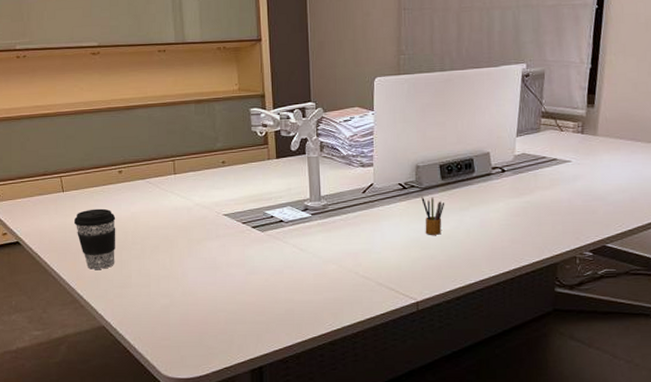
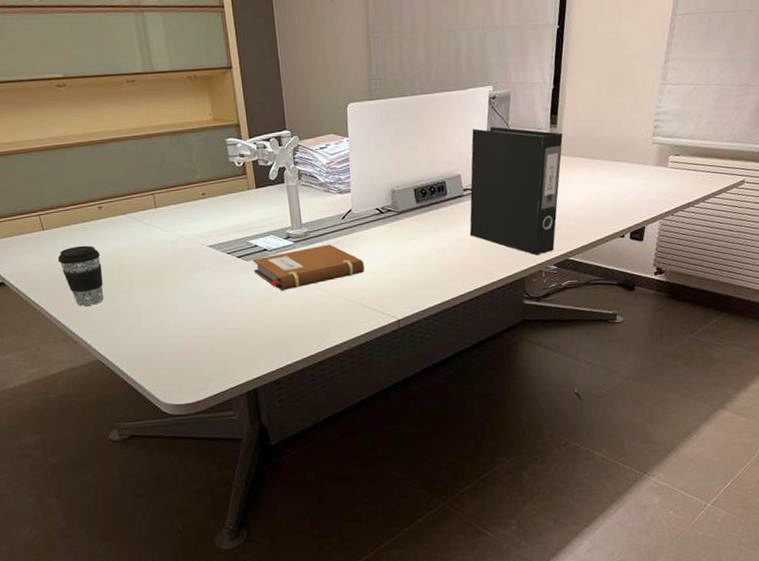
notebook: none [267,218,383,264] -> present [252,244,365,291]
pencil box: present [421,196,445,235] -> none [398,219,421,257]
binder: none [497,104,601,239] -> present [469,126,563,255]

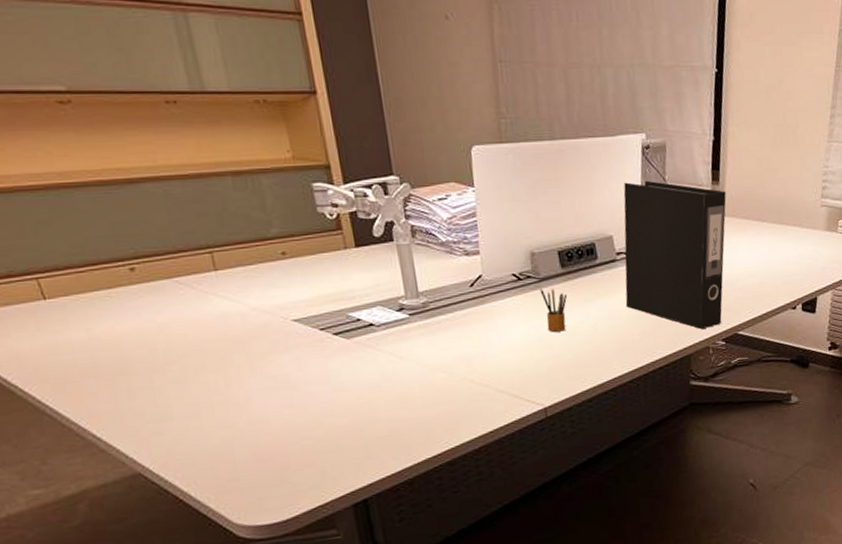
coffee cup: present [57,245,104,306] -> none [69,319,143,402]
notebook: present [252,244,365,291] -> none [354,317,501,376]
pencil box: none [398,219,421,257] -> present [540,288,568,332]

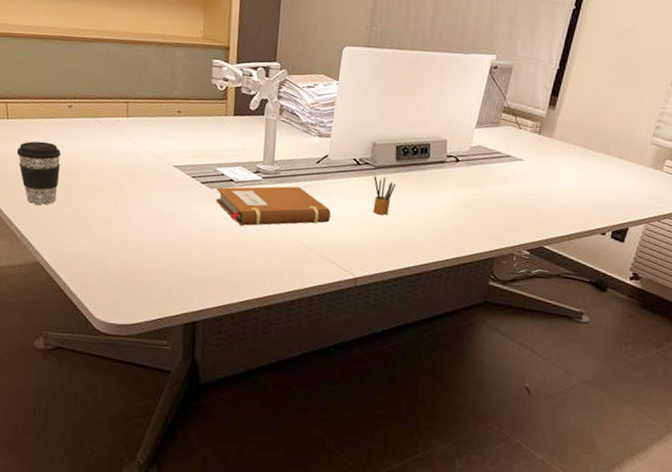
coffee cup: none [69,319,143,402] -> present [16,141,61,205]
notebook: none [354,317,501,376] -> present [216,186,331,226]
binder: present [623,180,726,329] -> none [445,95,560,237]

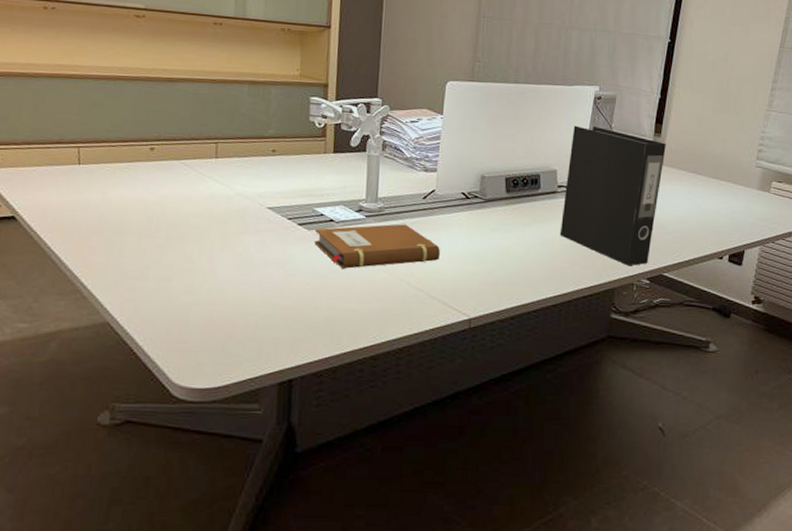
coffee cup: present [16,141,61,205] -> none [87,187,140,257]
pencil box: present [373,174,397,215] -> none [484,208,508,250]
binder: none [445,95,560,237] -> present [559,125,666,266]

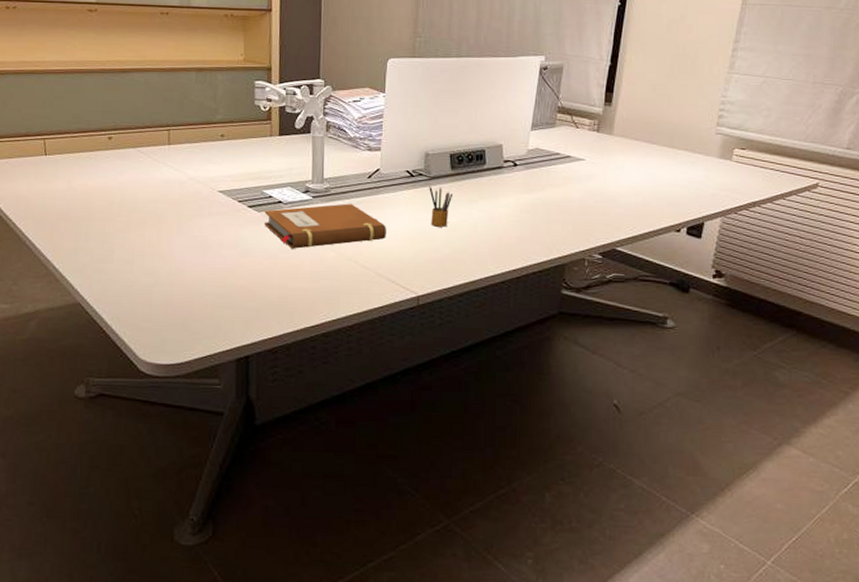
pencil box: none [484,208,508,250] -> present [429,185,454,227]
binder: present [559,125,666,266] -> none [507,97,617,240]

